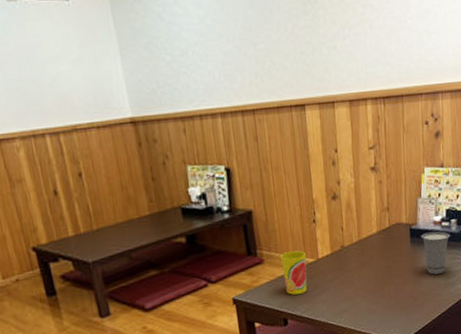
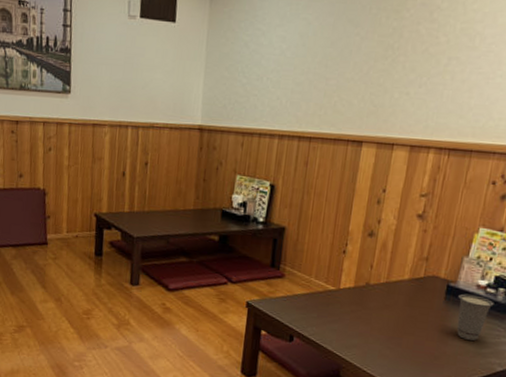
cup: present [280,250,307,295] -> none [299,274,329,317]

